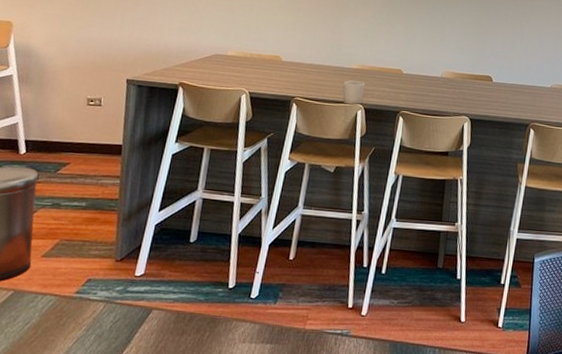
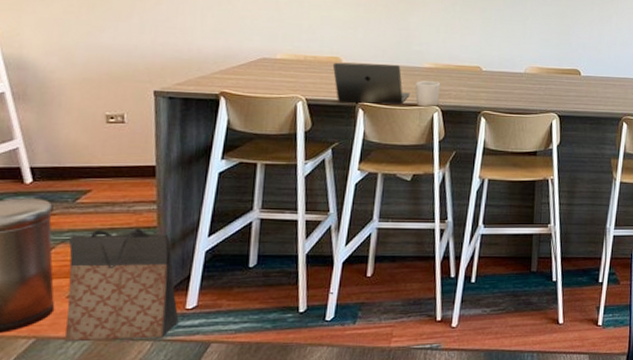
bag: none [36,199,129,301] -> present [65,229,179,341]
laptop: none [273,60,338,101] -> present [332,62,410,104]

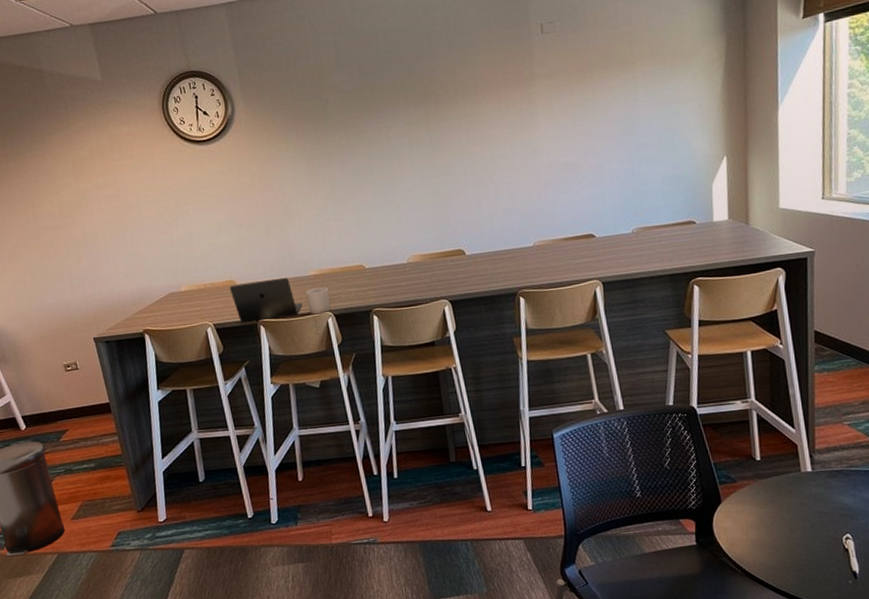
bag: present [65,229,179,341] -> none [61,458,156,555]

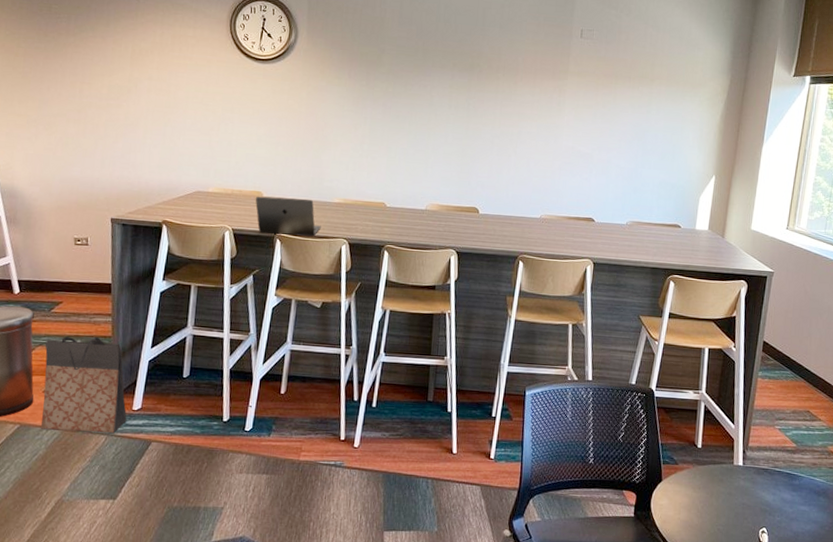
bag: none [61,458,156,555] -> present [41,336,127,434]
mug: present [306,287,331,315] -> none [326,215,349,240]

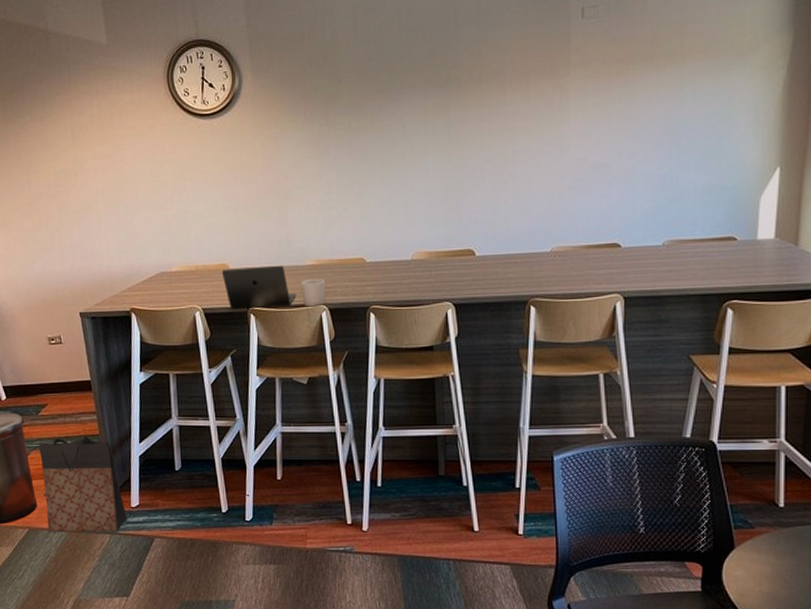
mug: none [326,215,349,240] -> present [301,279,327,307]

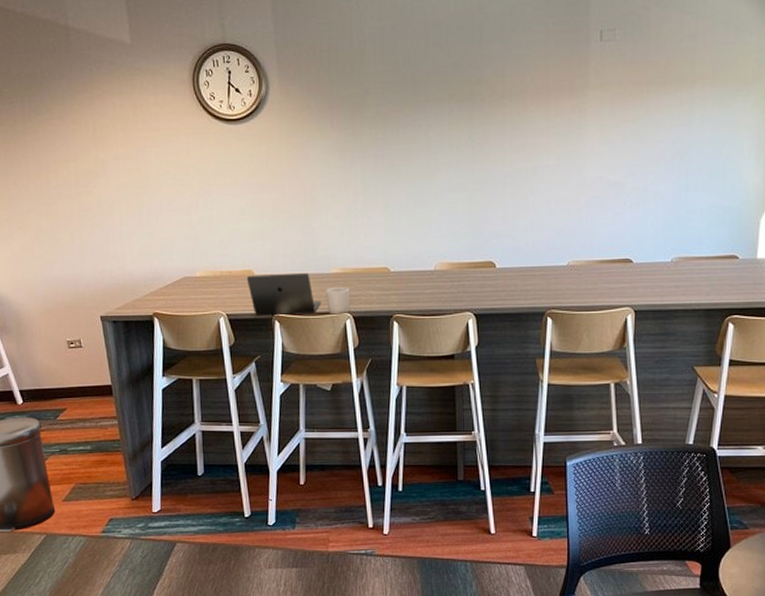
bag: present [38,437,127,532] -> none [56,442,149,538]

